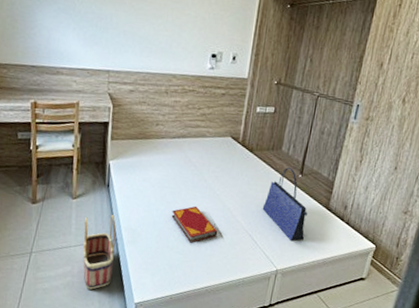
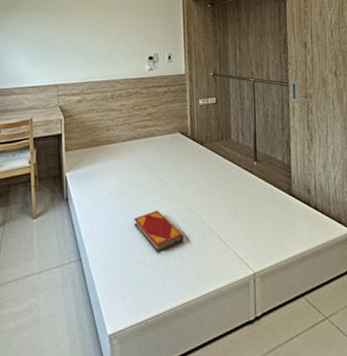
basket: present [82,214,116,290] -> none [46,230,80,324]
tote bag: present [262,168,307,241] -> none [224,156,274,236]

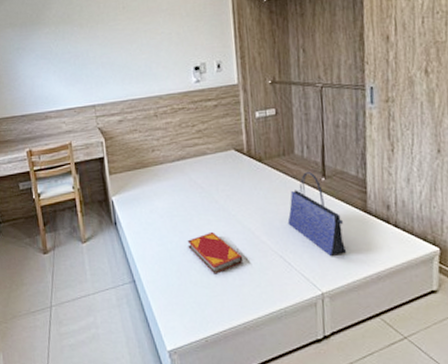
tote bag: none [224,156,274,236] -> present [287,172,346,256]

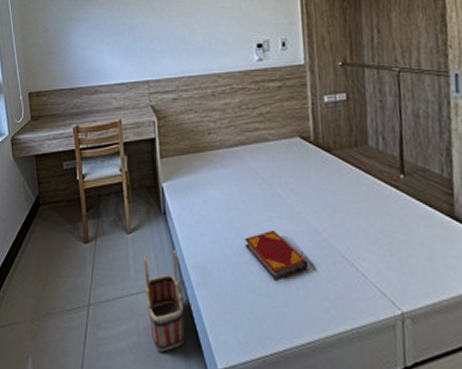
basket: none [98,253,138,340] -> present [144,249,185,352]
tote bag: present [287,172,346,256] -> none [360,167,430,268]

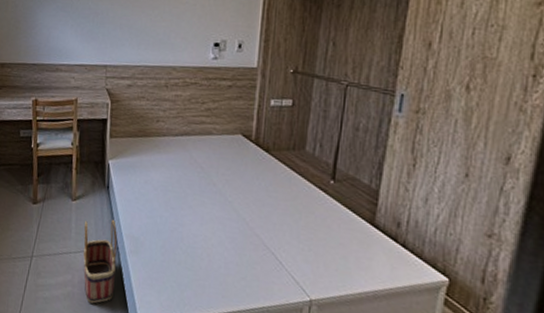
hardback book: present [244,229,309,281] -> none [177,214,233,258]

